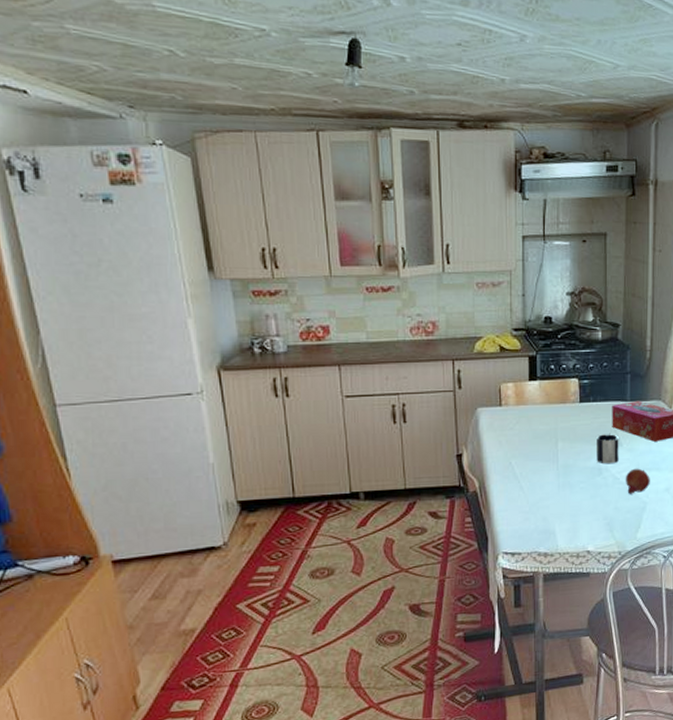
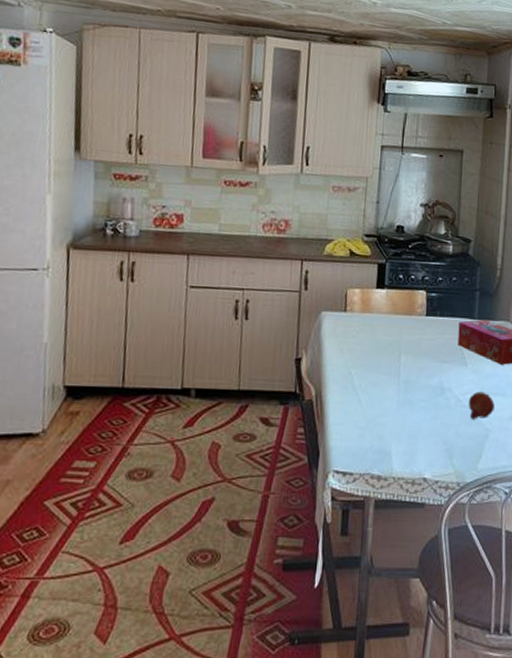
mug: present [597,434,619,464] -> none [440,351,464,385]

